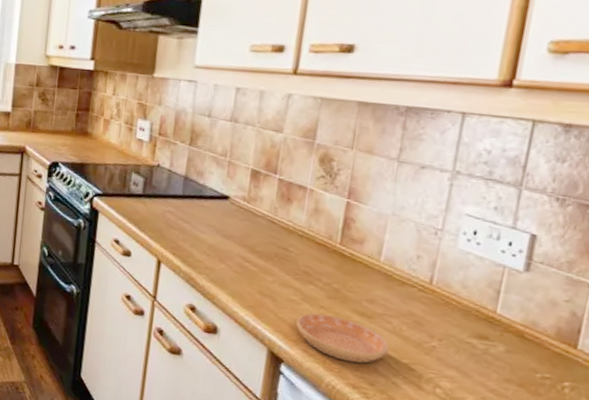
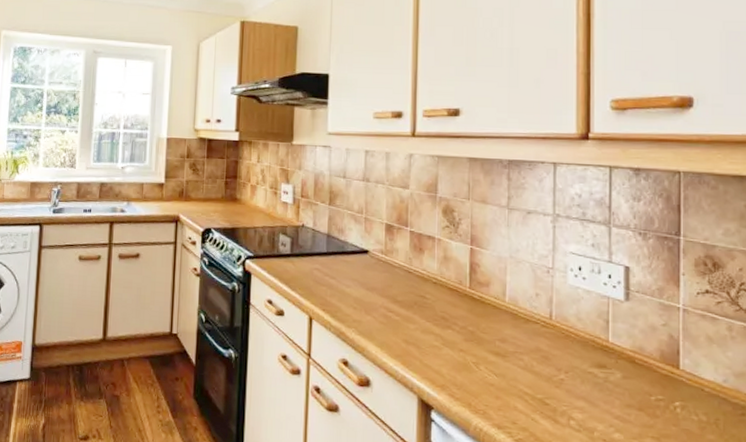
saucer: present [296,313,390,364] -> none [441,356,525,403]

